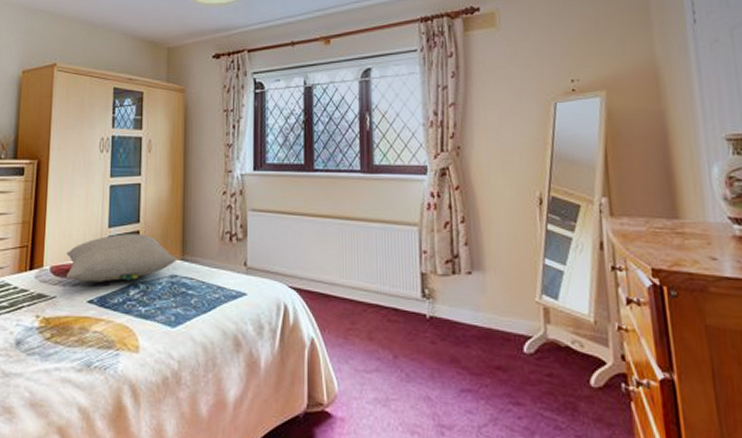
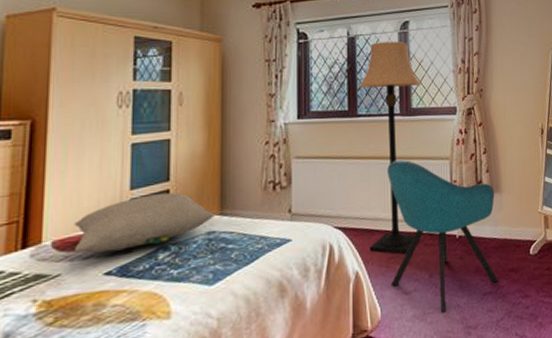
lamp: none [316,91,385,328] -> present [359,42,422,255]
chair: none [346,222,480,404] -> present [387,160,498,314]

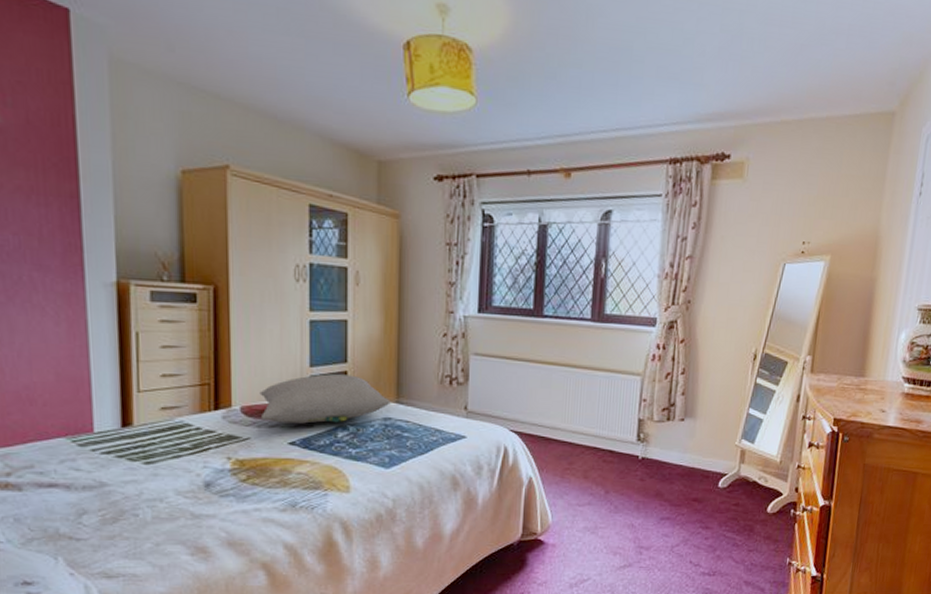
lamp: present [359,42,422,255] -> none [545,233,619,468]
chair: present [387,160,498,314] -> none [564,370,689,531]

